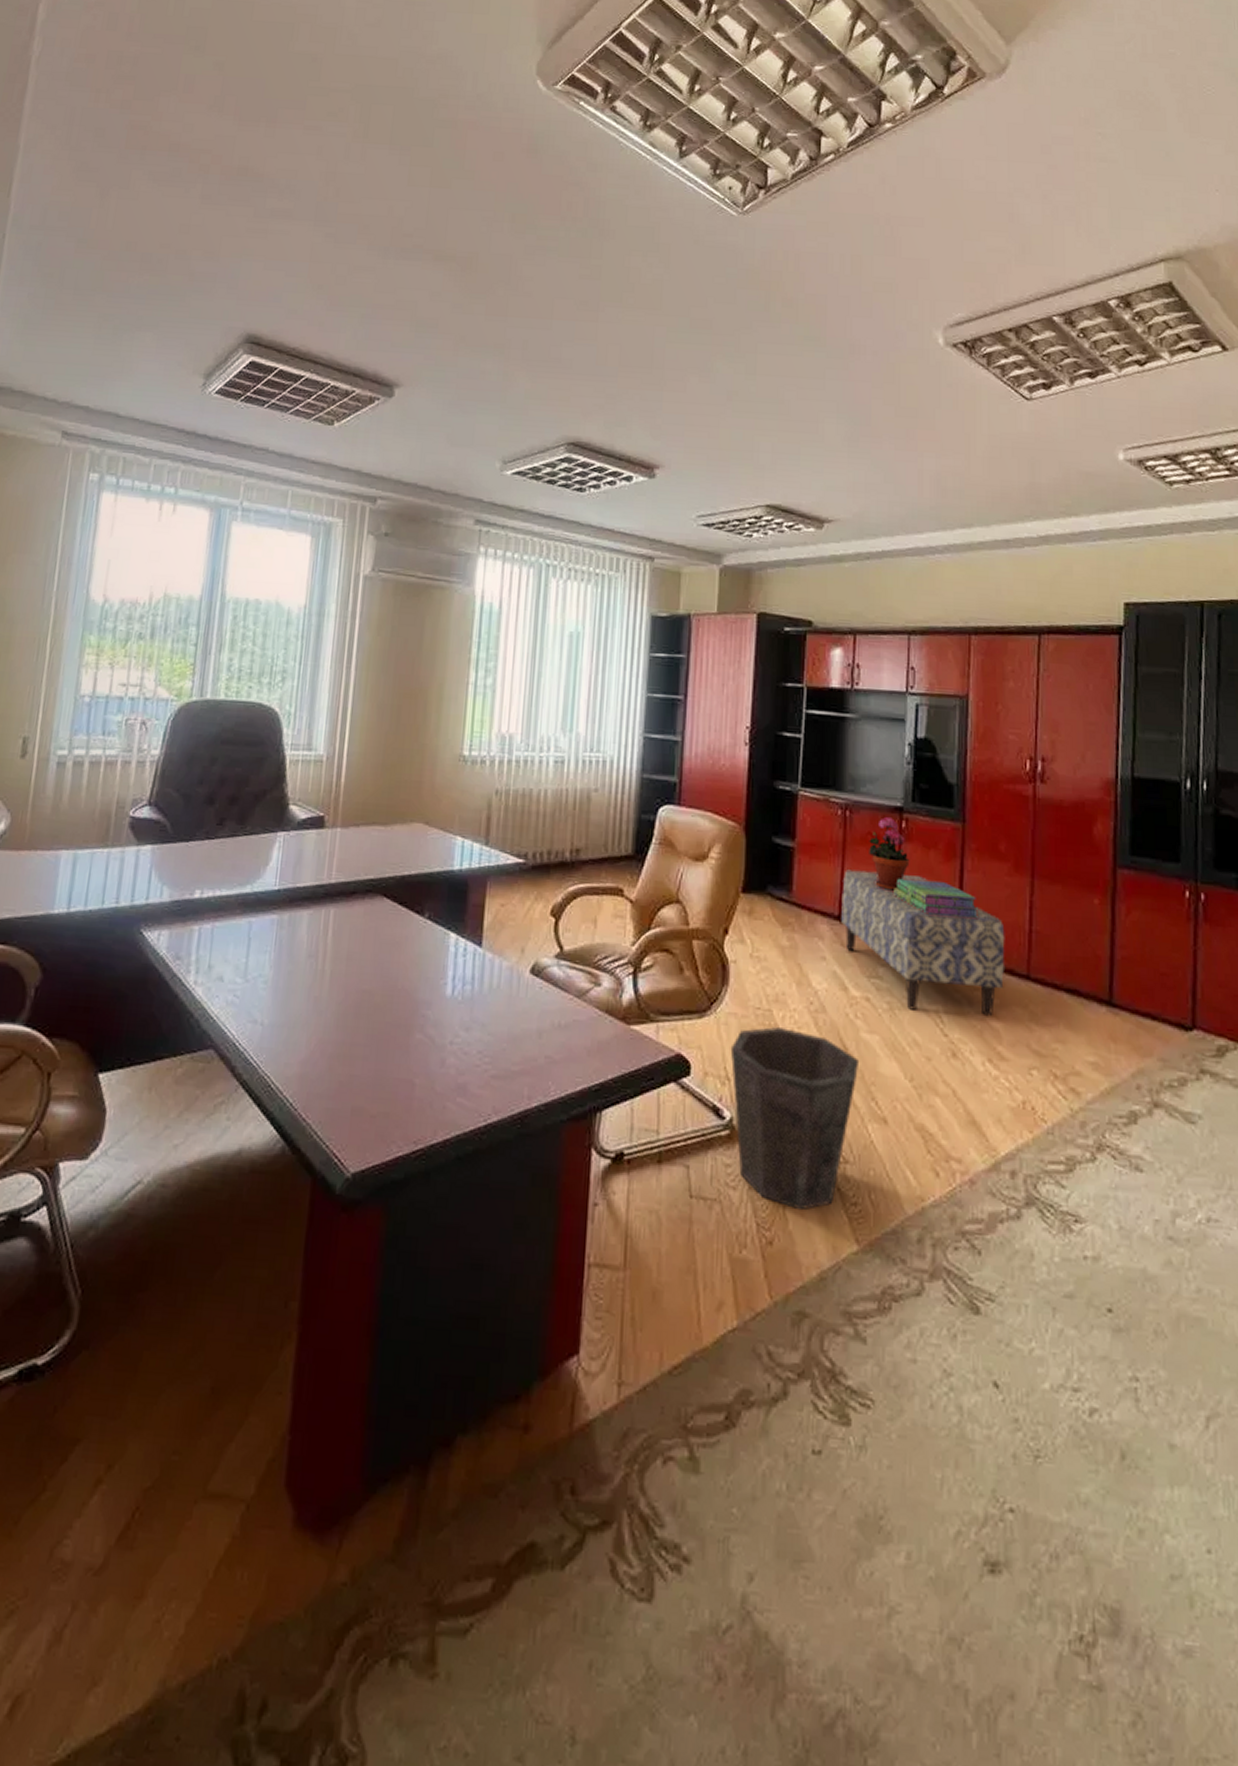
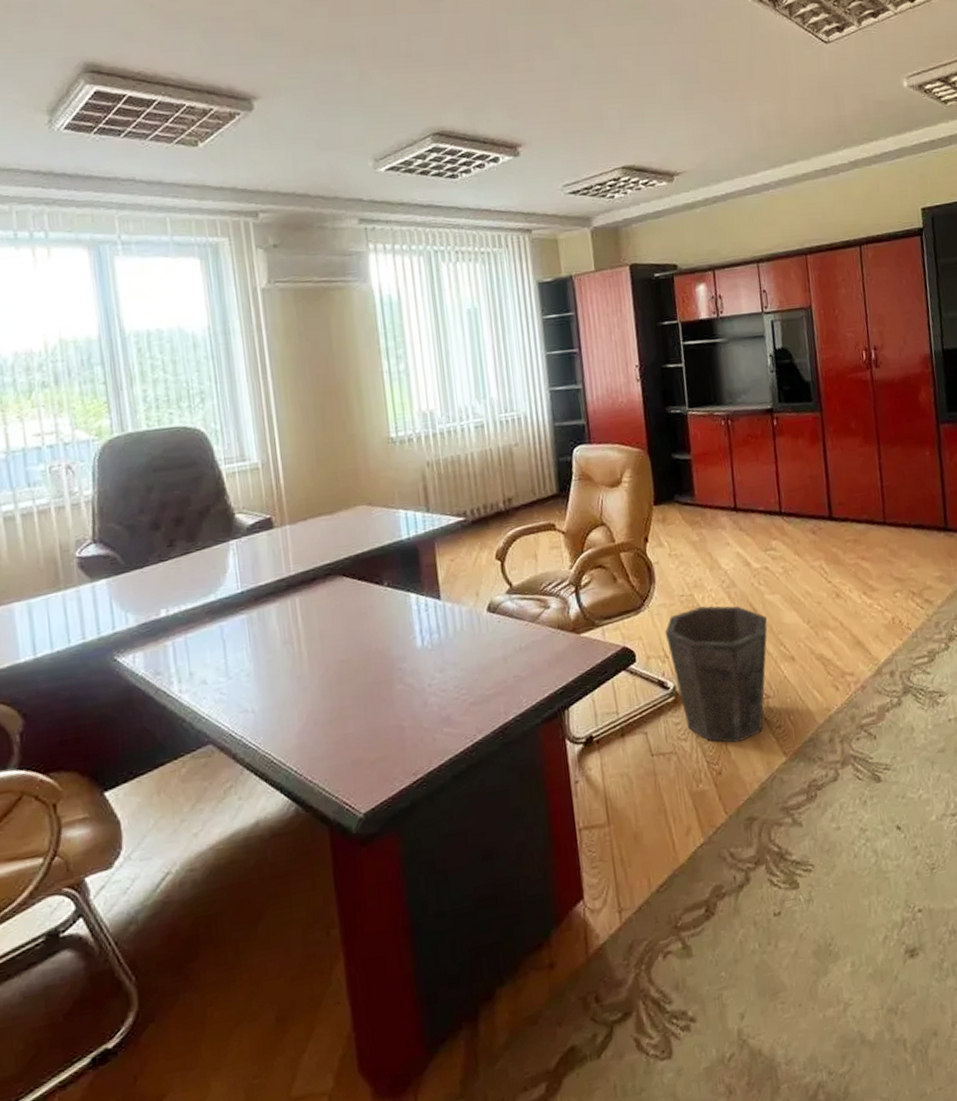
bench: present [841,869,1005,1017] -> none [734,461,867,569]
potted plant: present [869,816,910,891] -> none [750,418,784,479]
stack of books: present [894,878,980,918] -> none [774,462,843,491]

